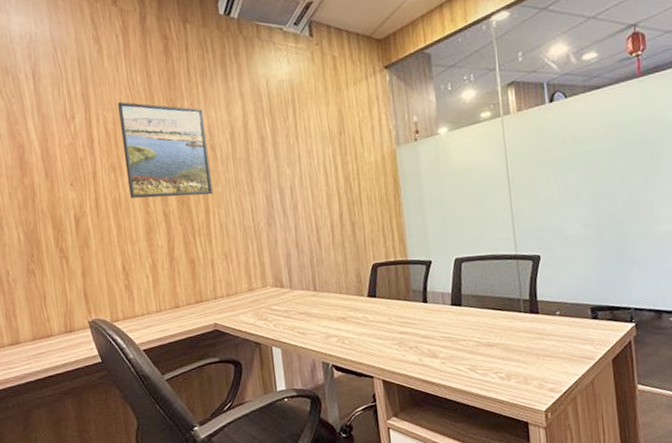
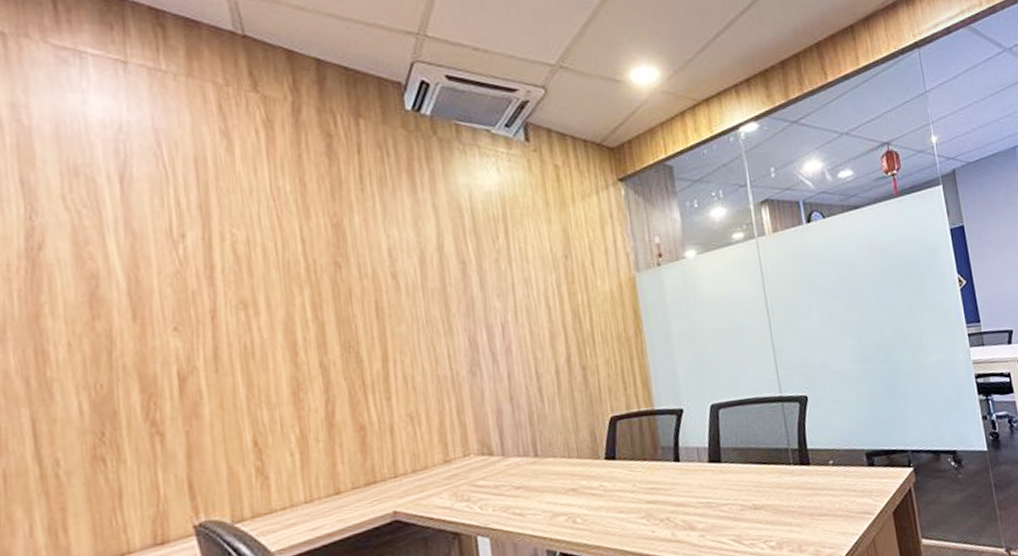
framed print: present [118,102,213,199] -> none [255,216,394,346]

